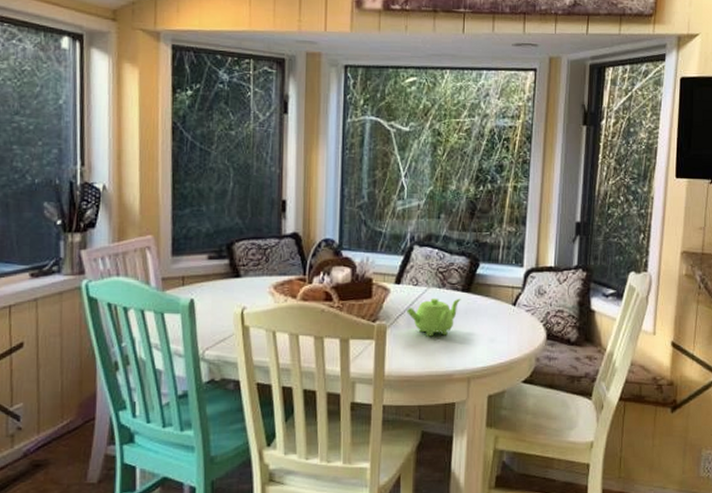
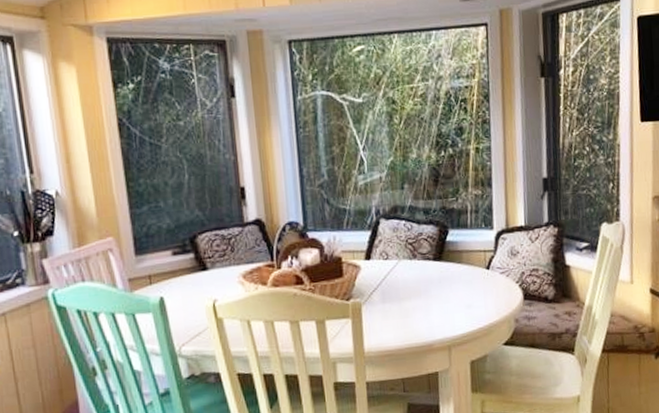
teapot: present [407,298,461,337] -> none [380,267,434,310]

